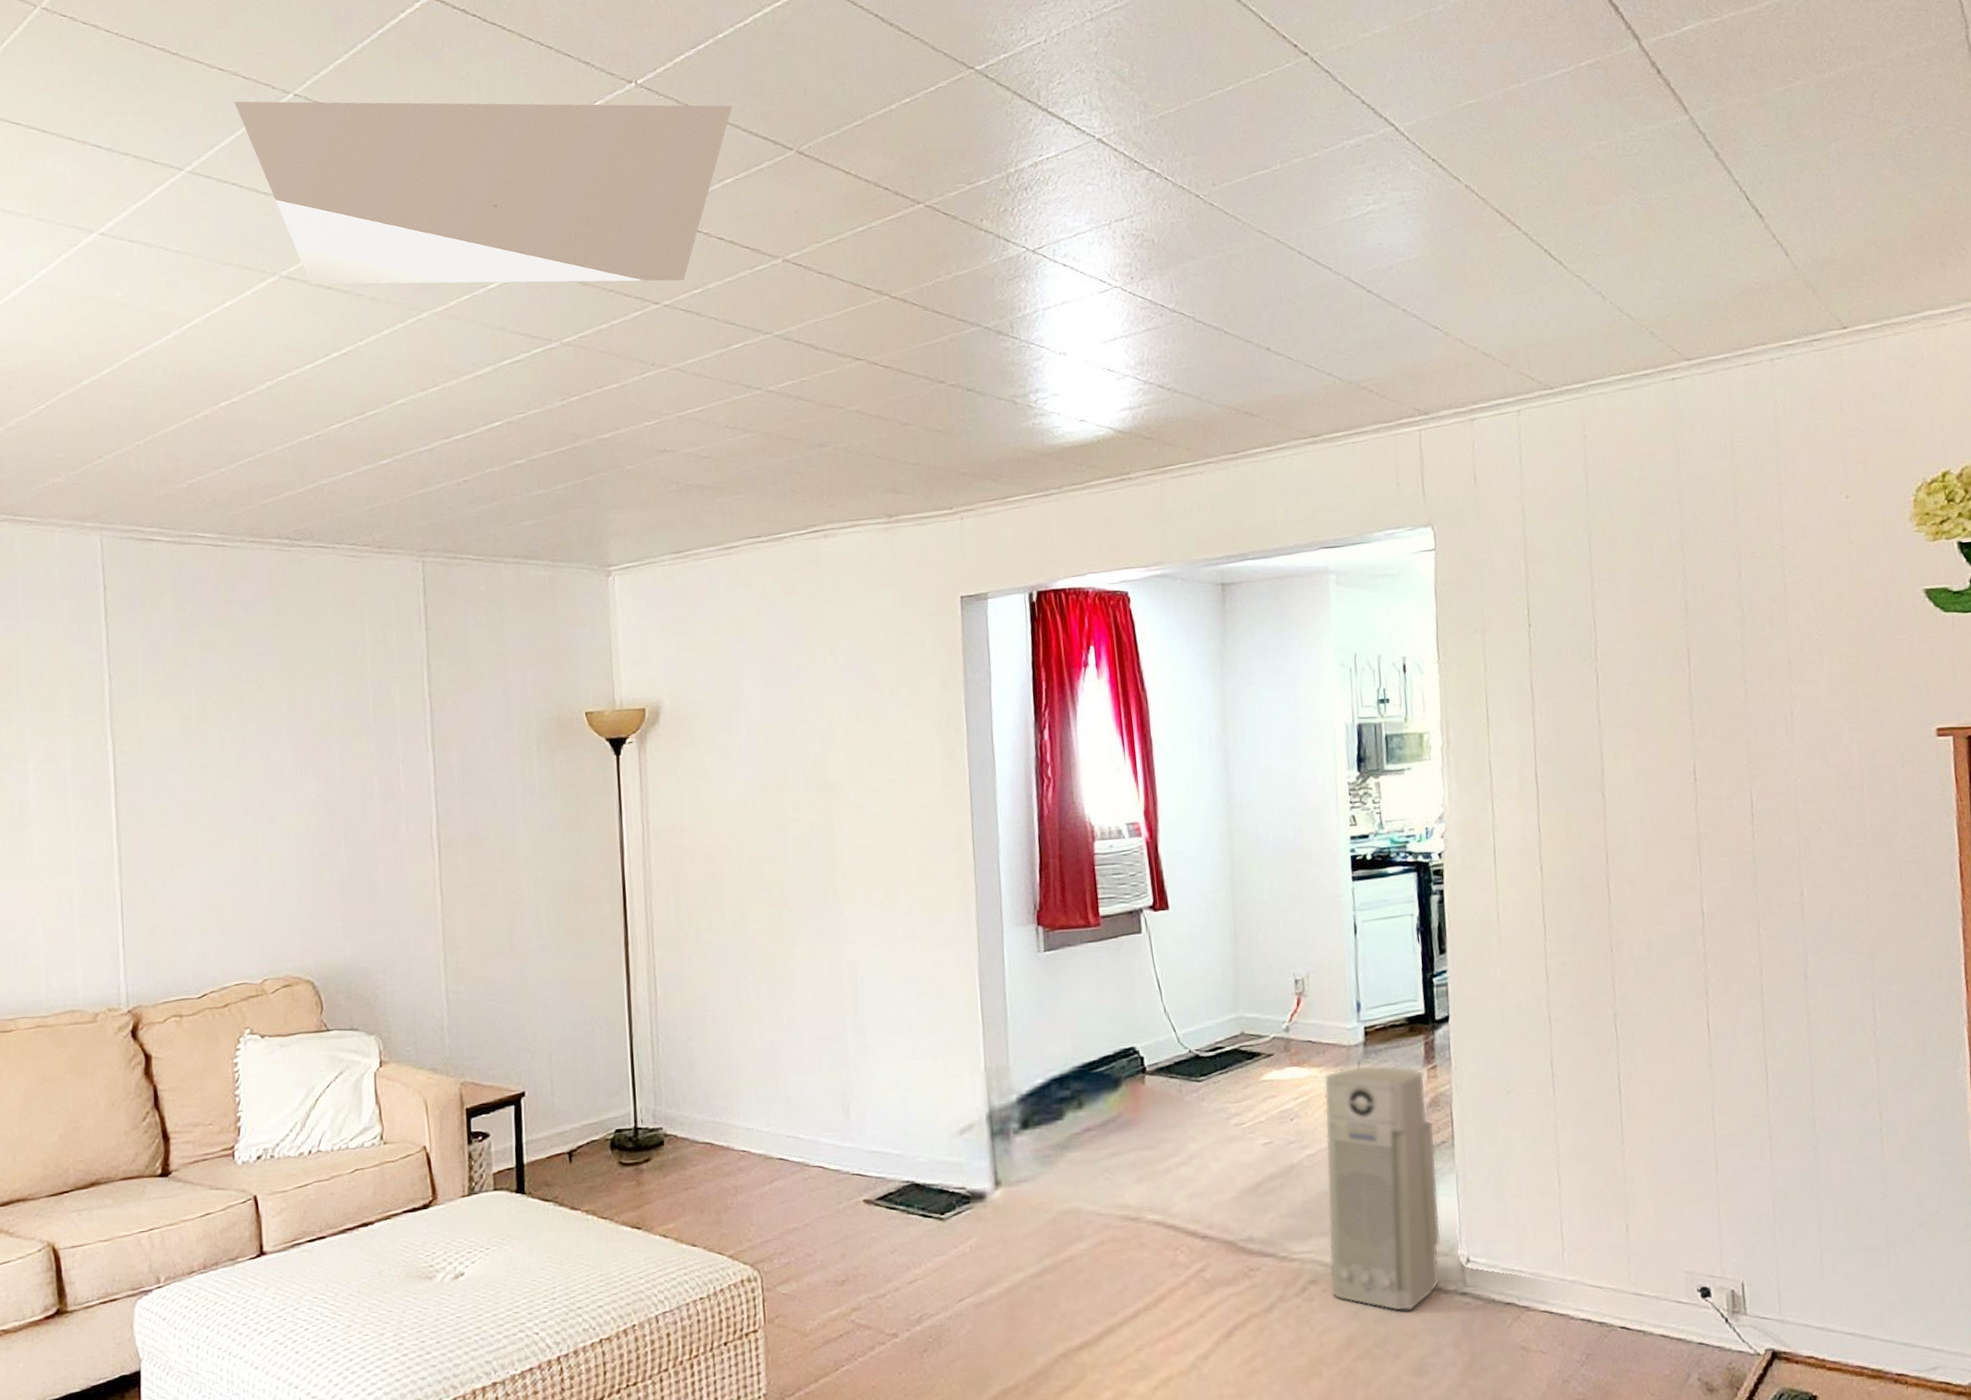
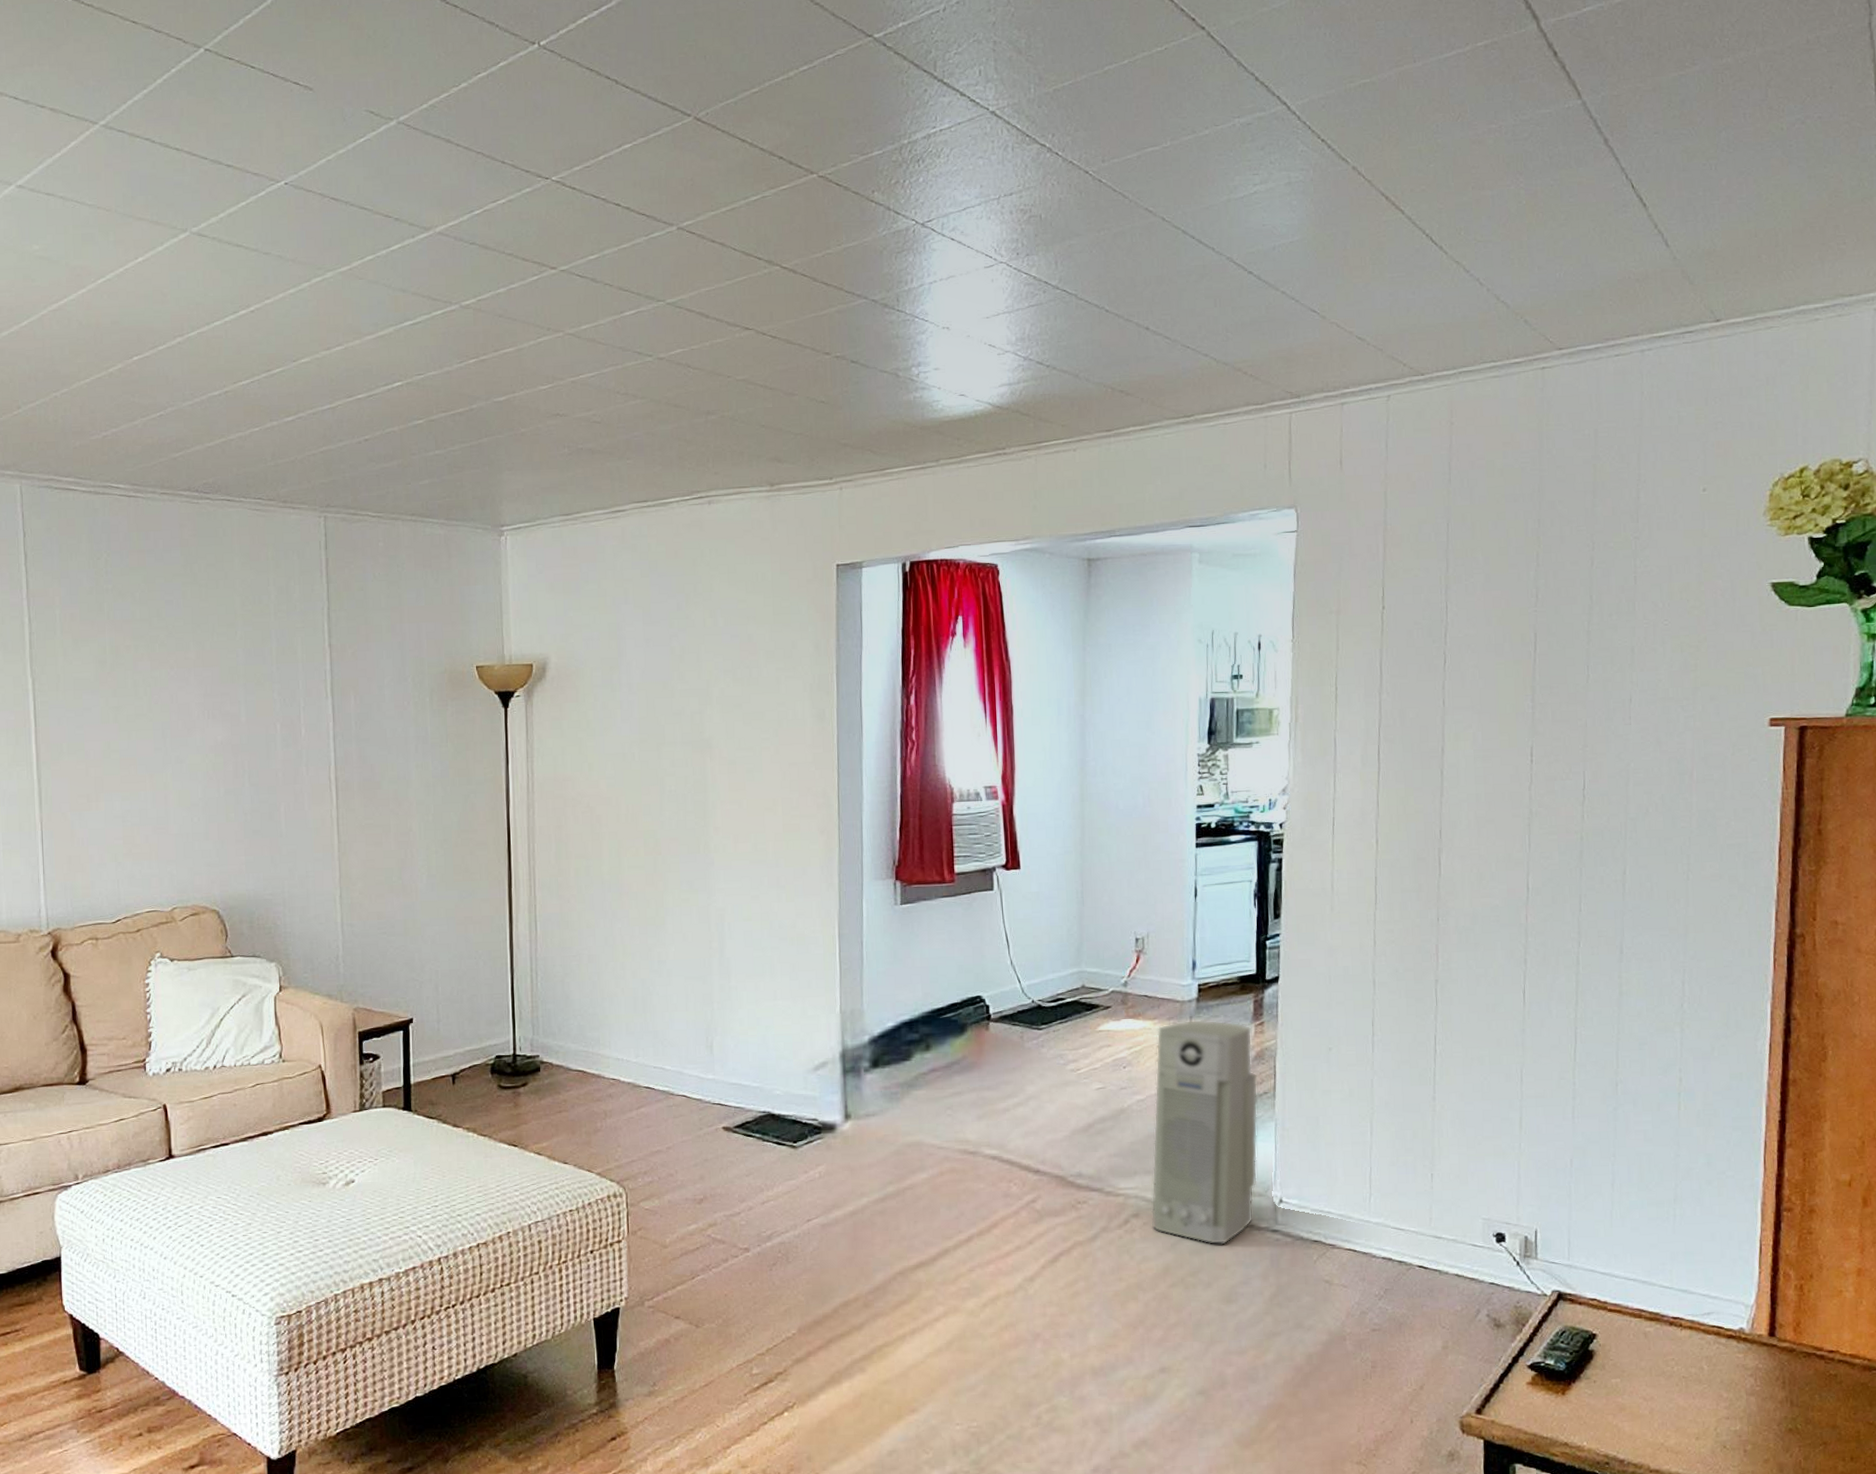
ceiling light: present [234,101,733,284] -> none [147,55,633,247]

